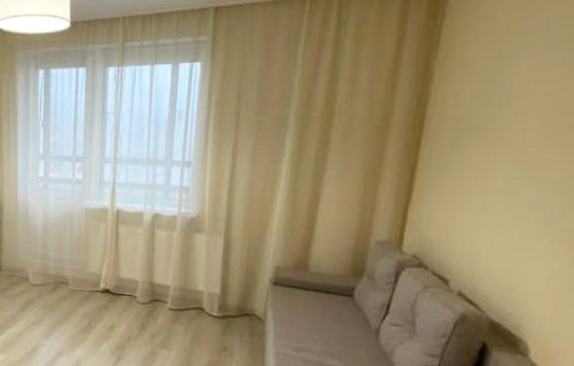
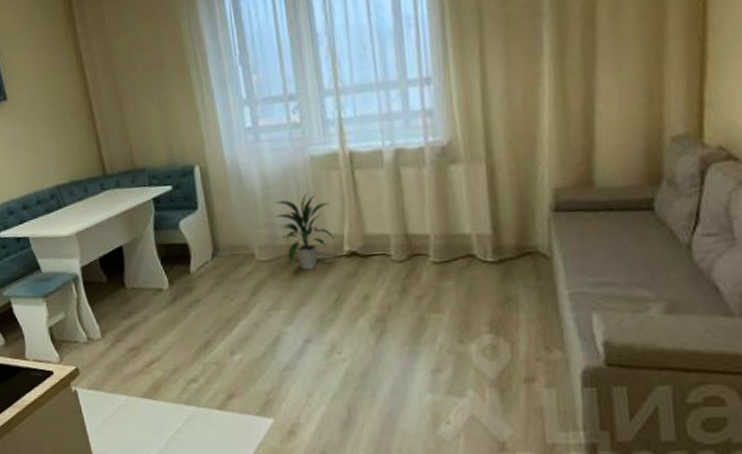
indoor plant: none [50,236,95,298] -> present [274,192,335,270]

